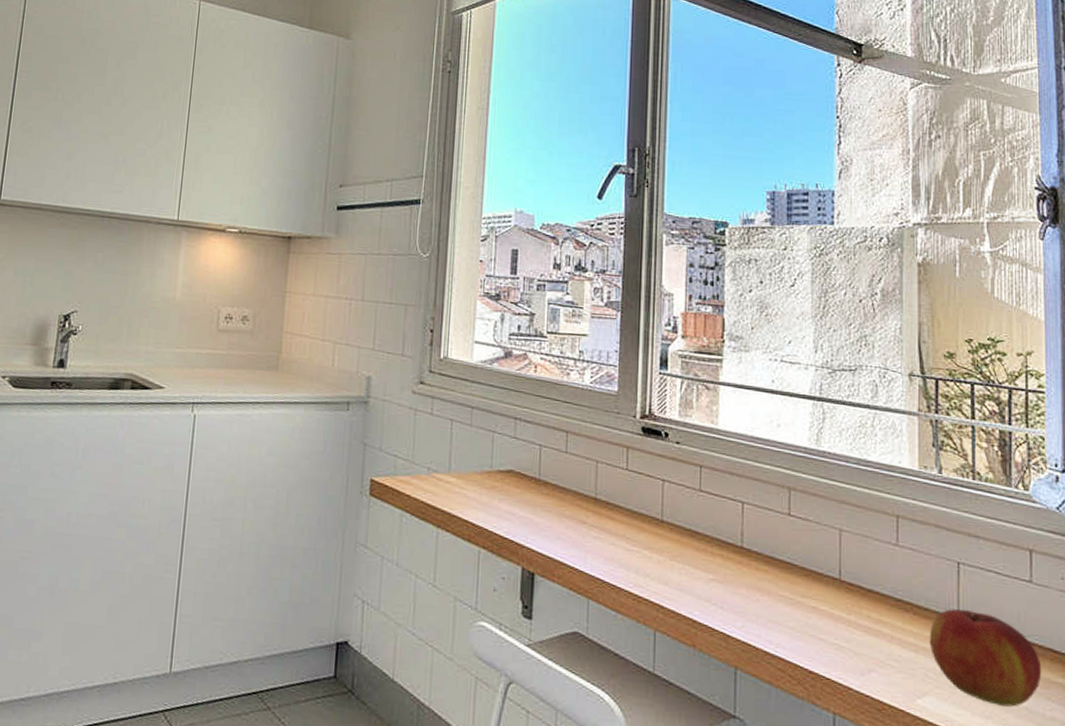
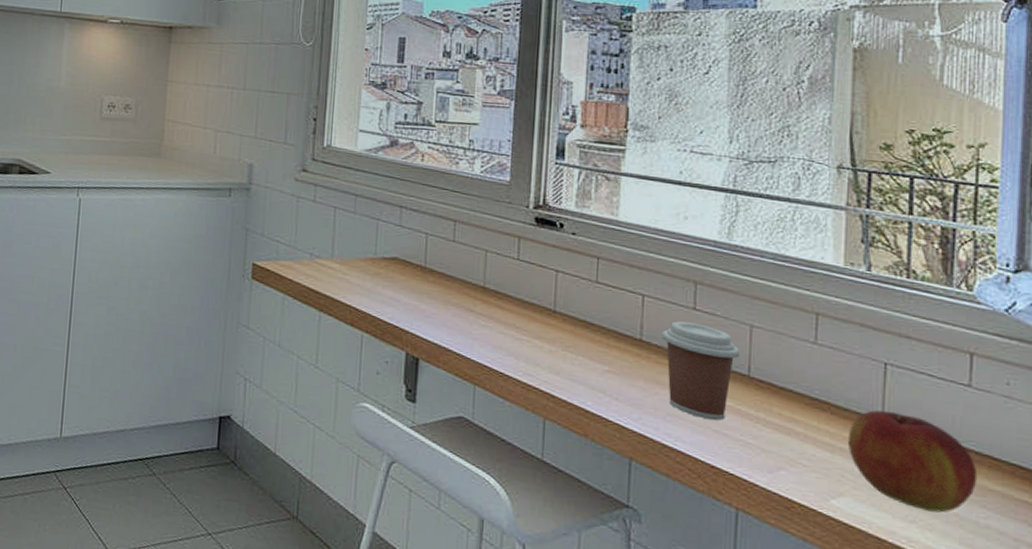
coffee cup: none [760,527,830,625] -> present [661,321,739,420]

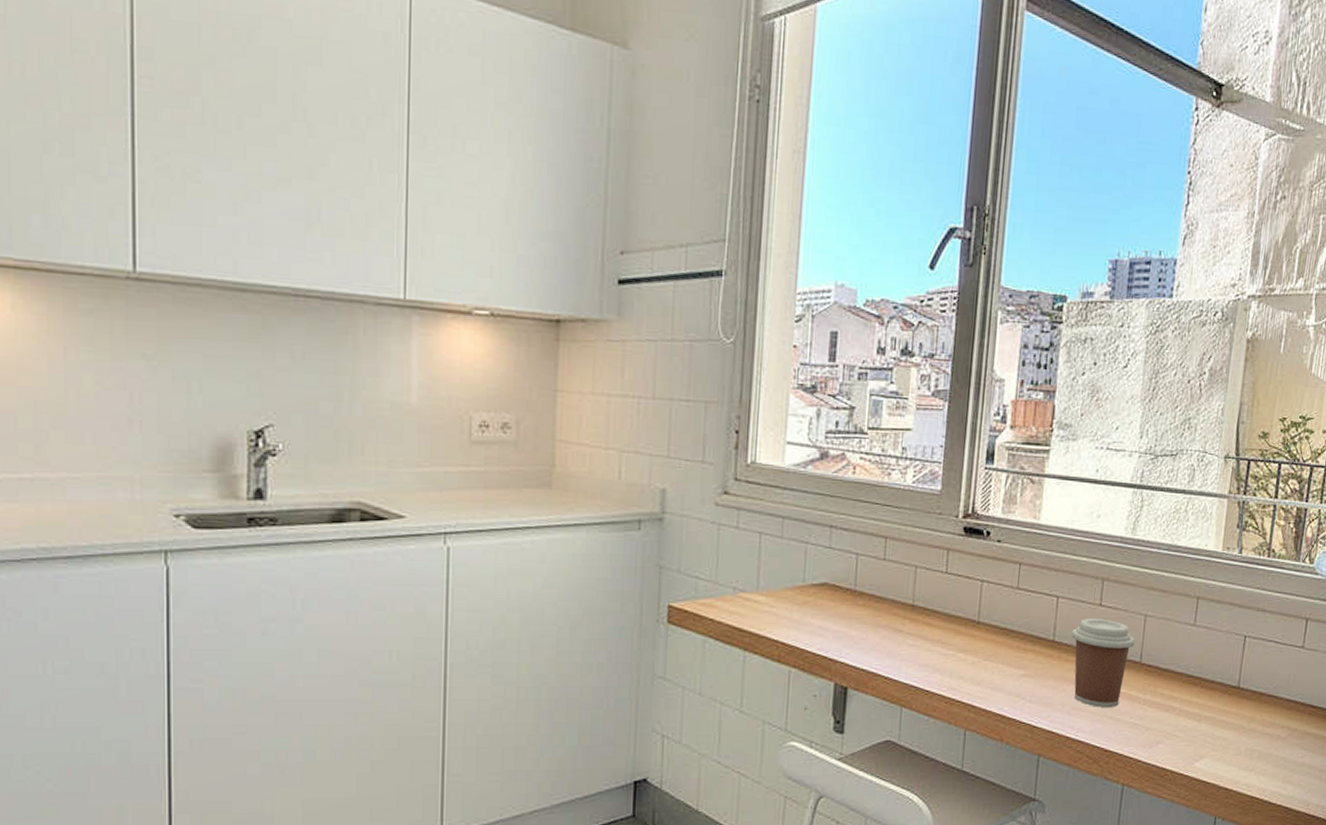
apple: present [847,410,978,513] -> none [1211,678,1301,759]

